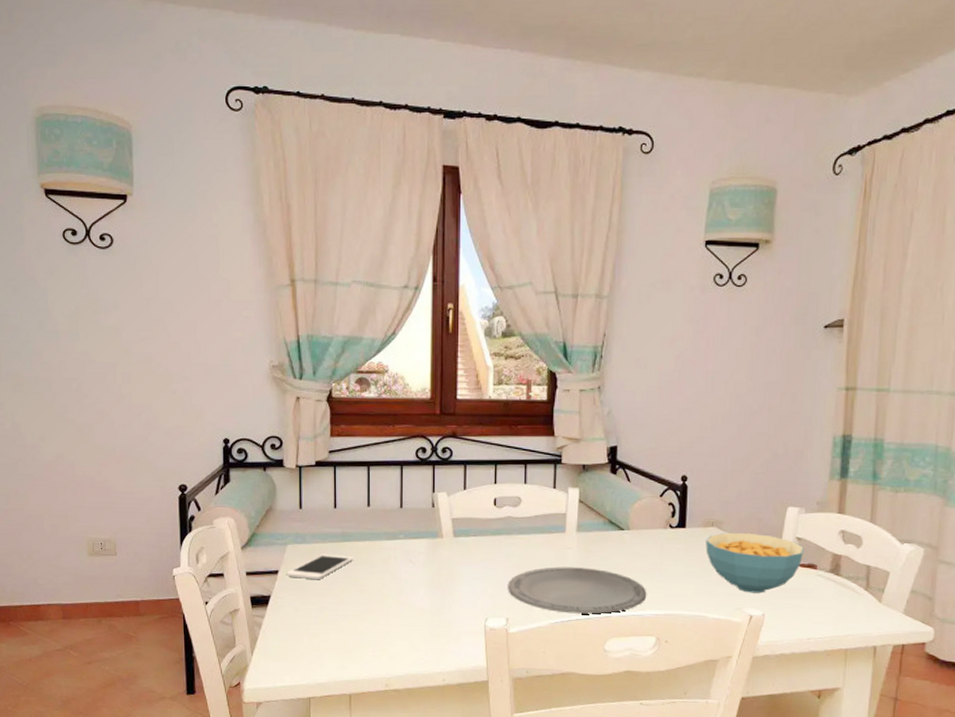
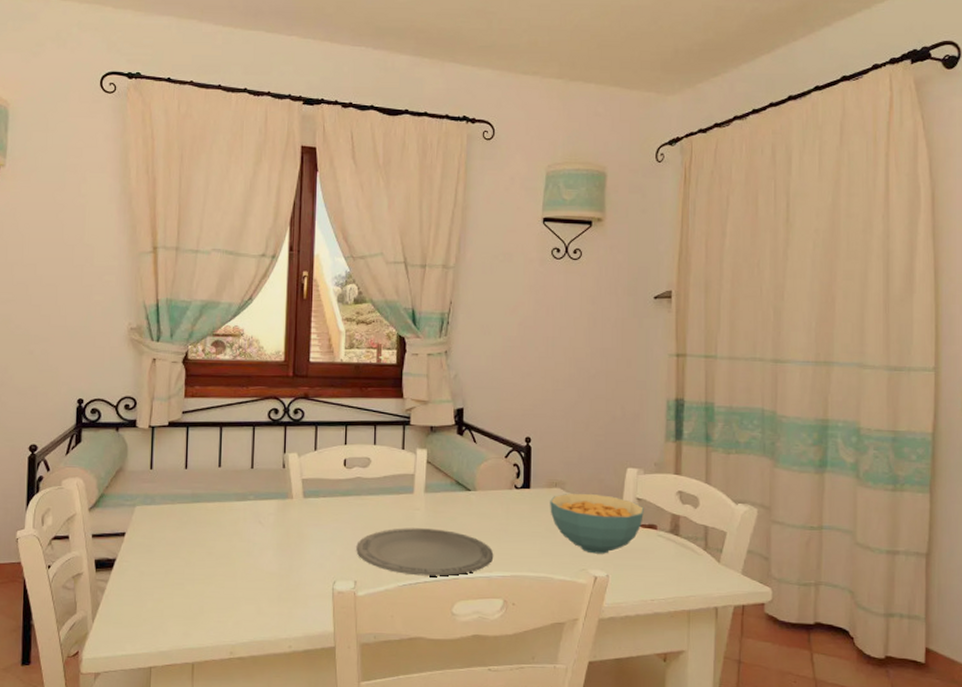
cell phone: present [286,553,354,579] -> none [133,515,203,541]

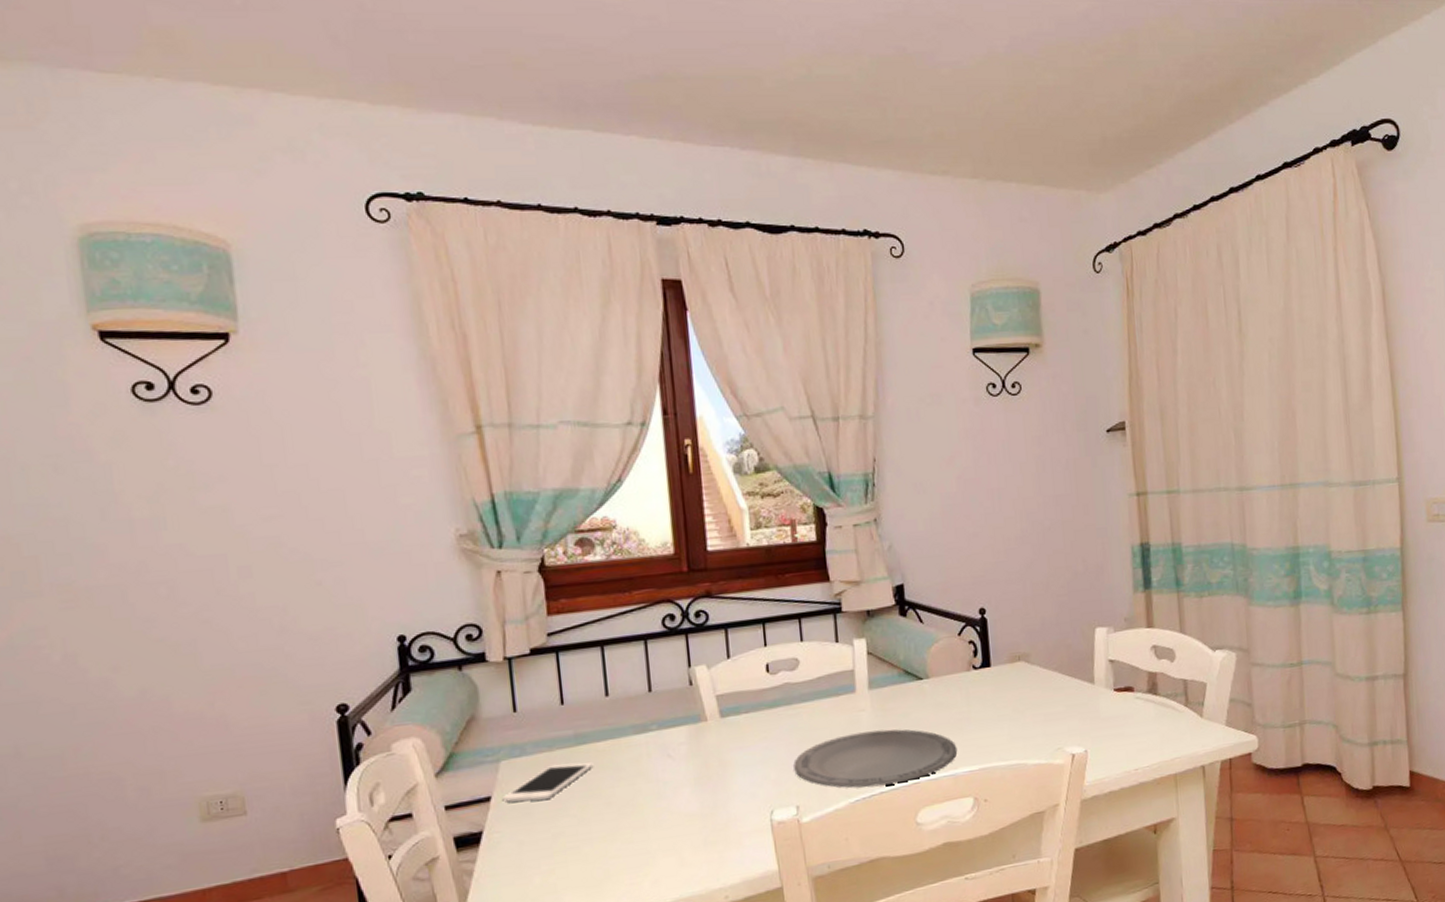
cell phone: none [133,515,203,541] -> present [502,762,594,803]
cereal bowl: present [550,493,644,554] -> none [1014,662,1118,730]

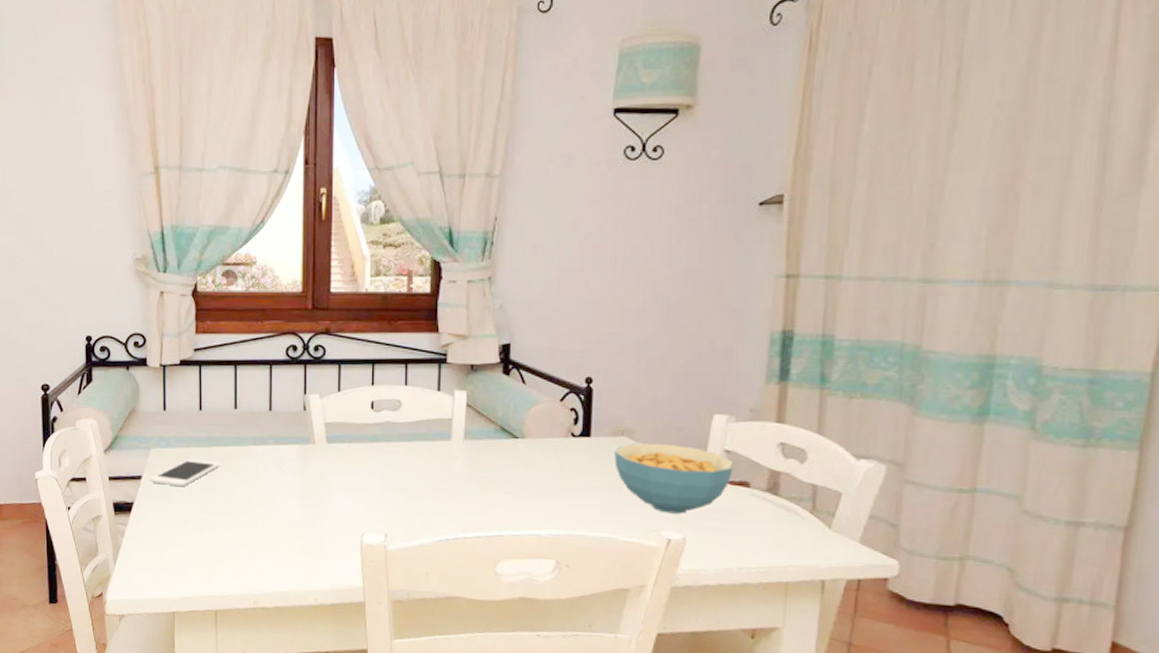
plate: present [793,729,958,789] -> none [386,478,545,533]
cereal bowl: none [1014,662,1118,730] -> present [614,443,734,514]

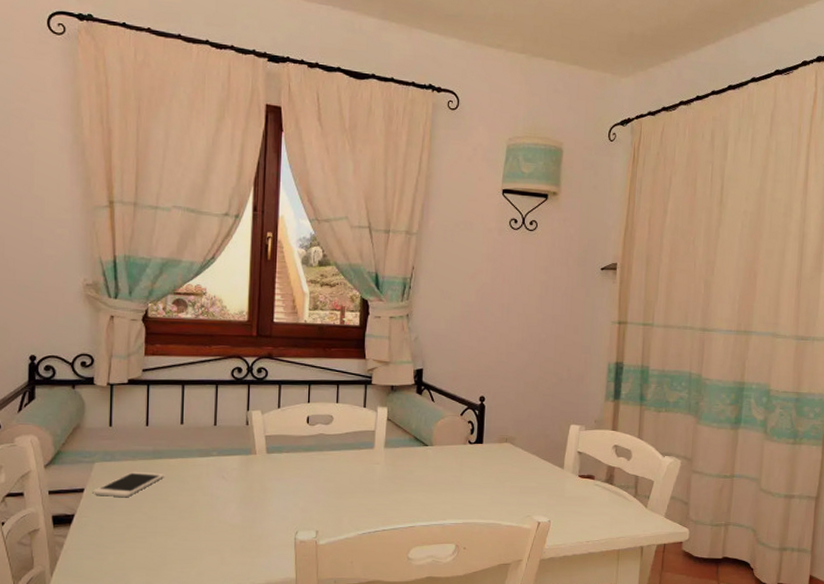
cereal bowl: present [614,443,734,514] -> none [500,447,584,502]

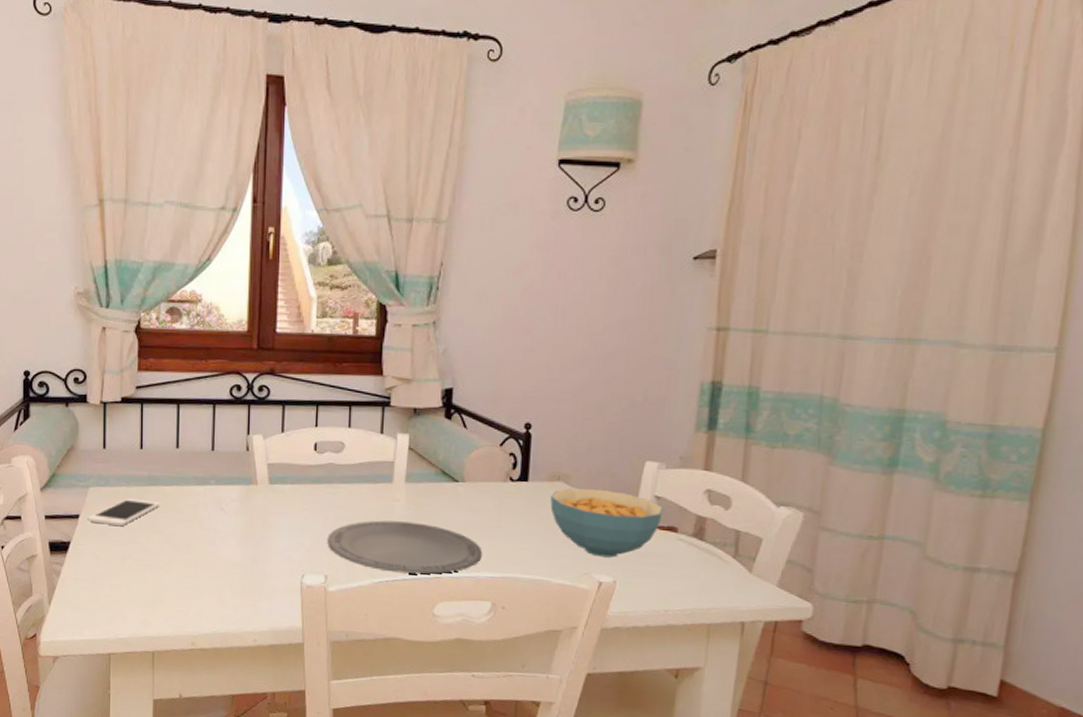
plate: none [318,481,448,525] -> present [327,520,483,575]
cereal bowl: none [500,447,584,502] -> present [550,488,663,558]

